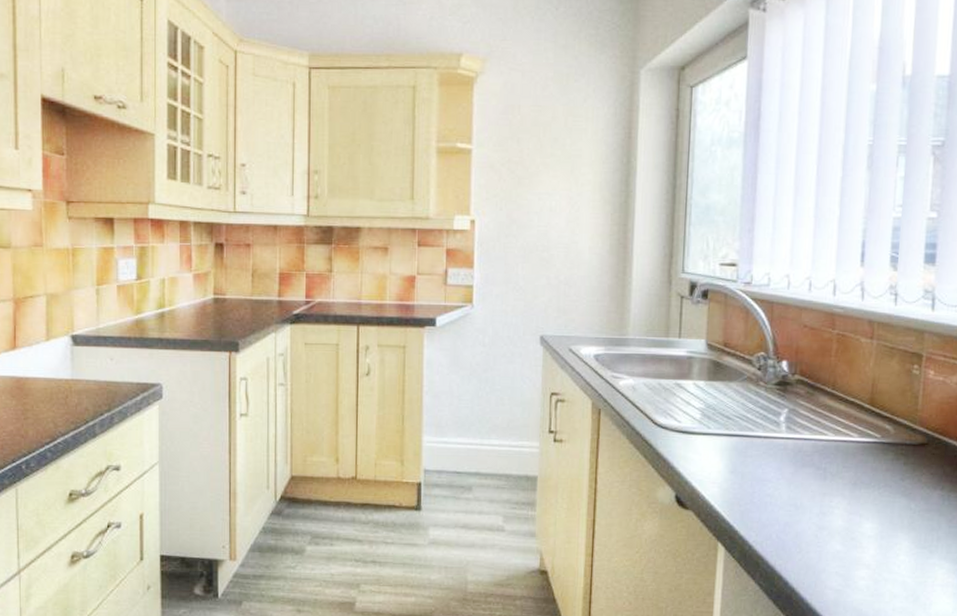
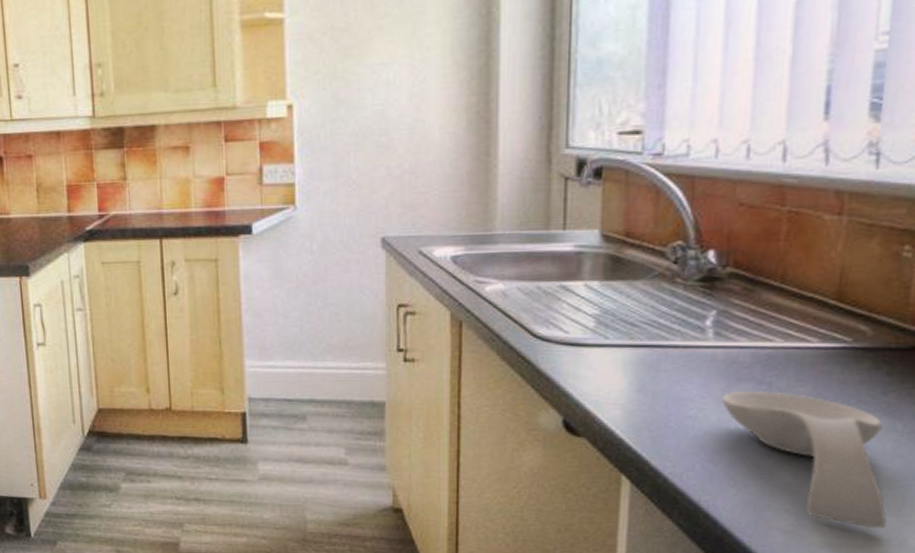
spoon rest: none [791,475,906,588] -> present [722,391,887,529]

